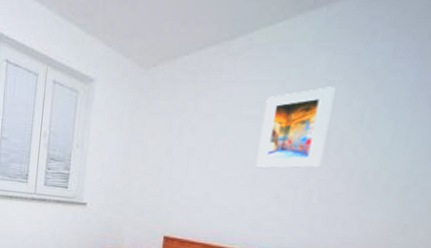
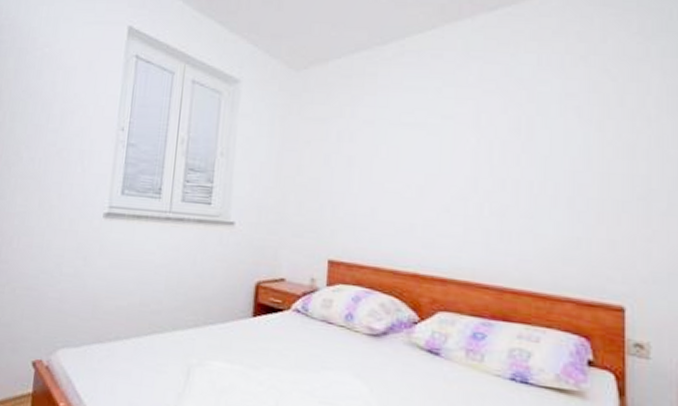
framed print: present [255,87,336,169] -> none [421,95,490,180]

